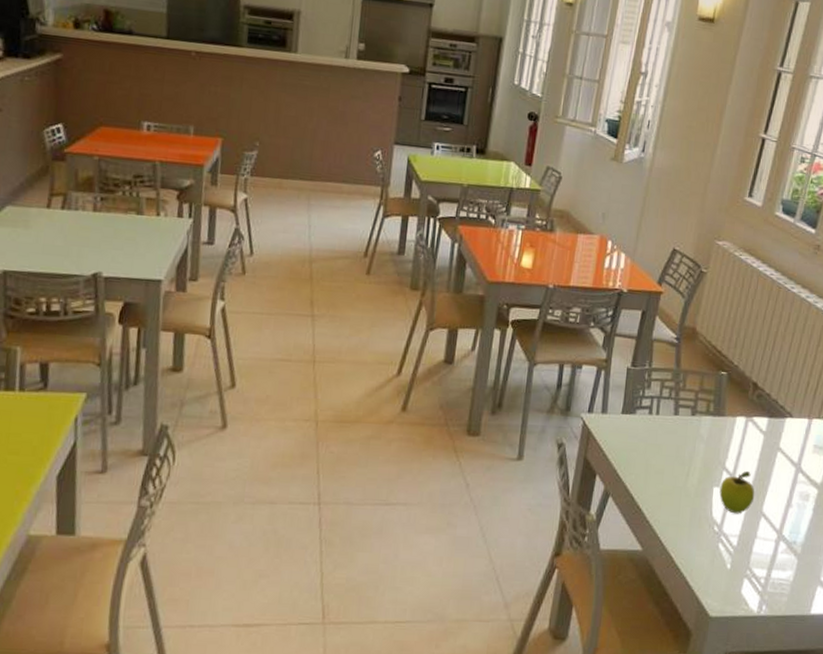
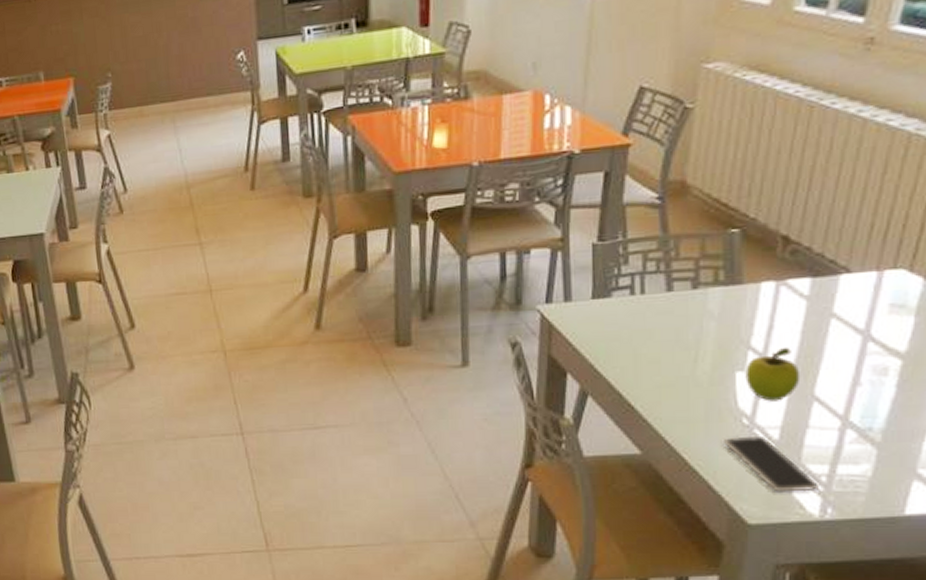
smartphone: none [700,540,759,591] -> present [724,435,819,492]

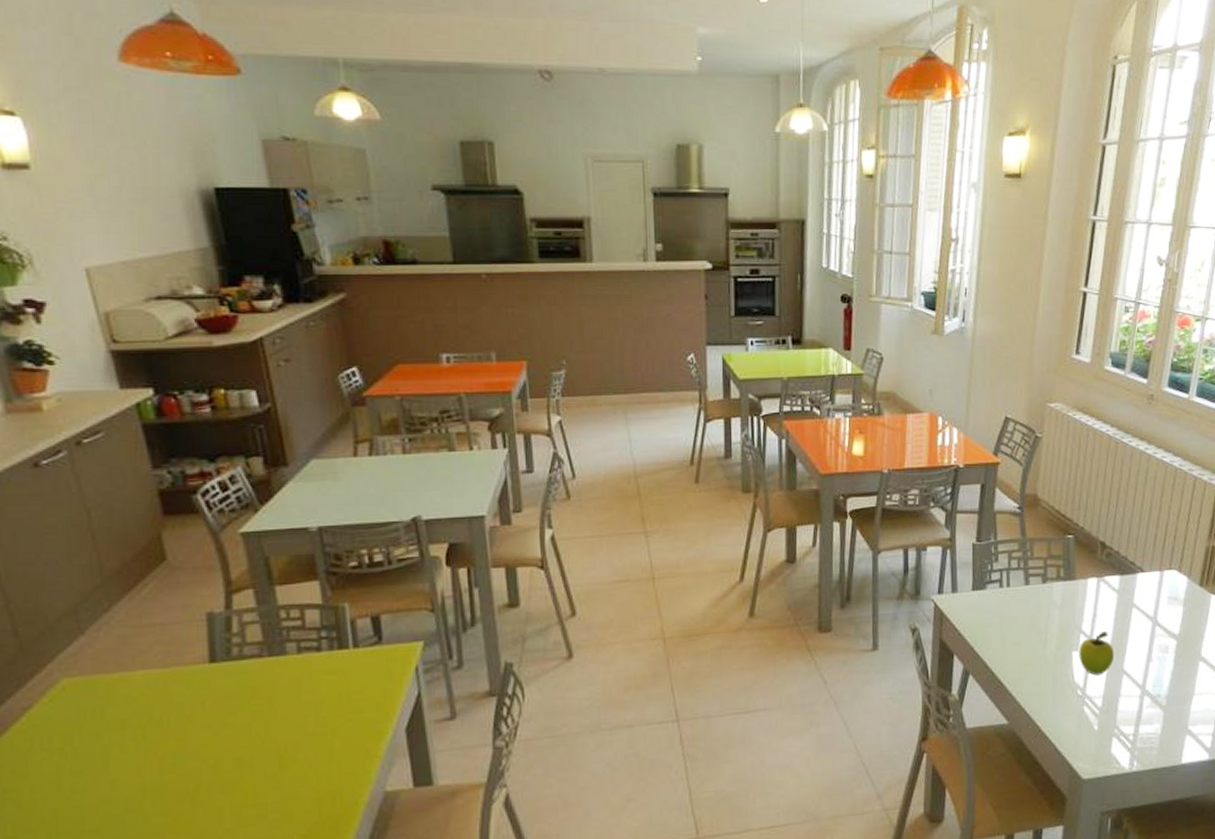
smartphone: present [724,435,819,492] -> none [1065,704,1128,751]

